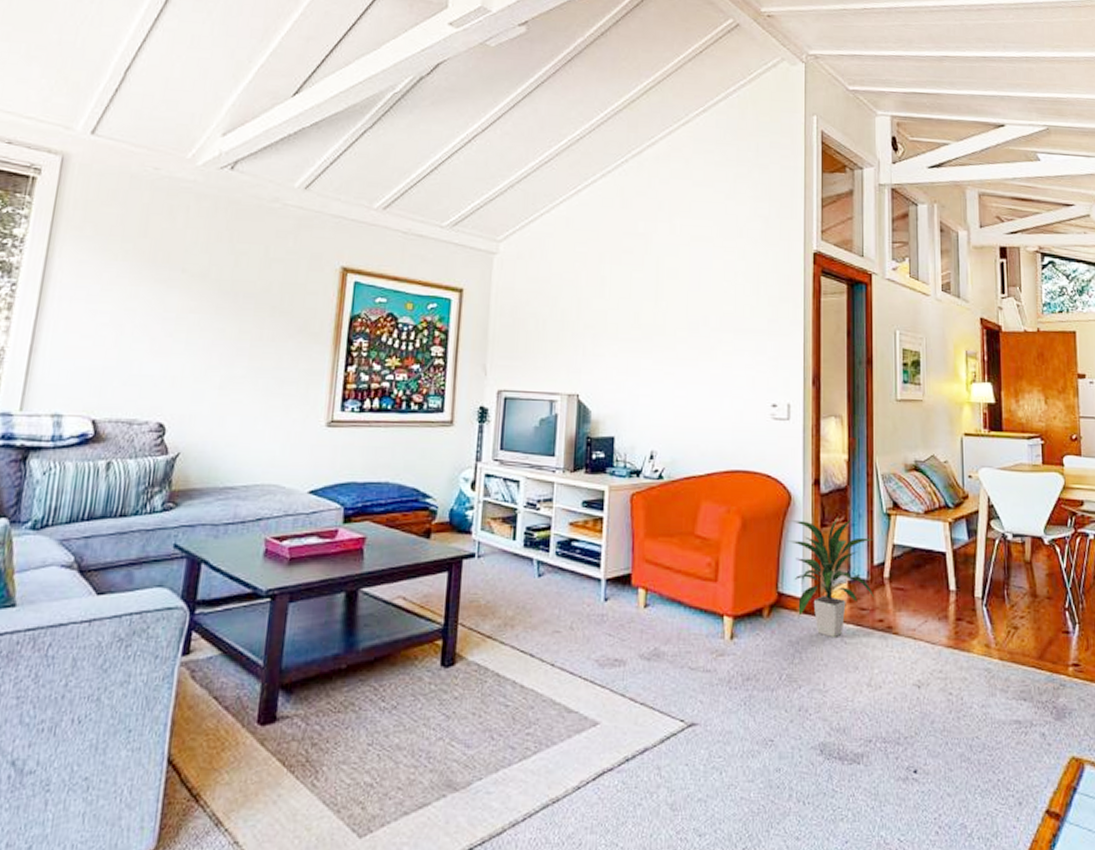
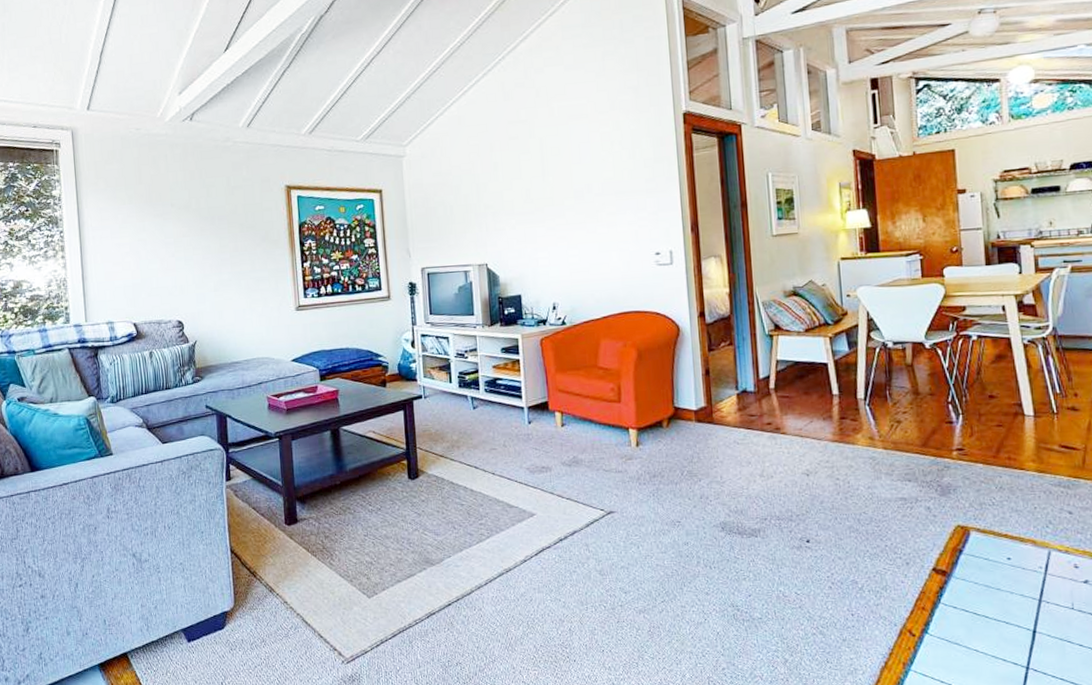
indoor plant: present [787,515,875,637] -> none [679,340,763,440]

